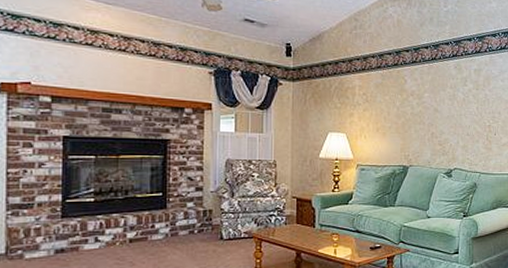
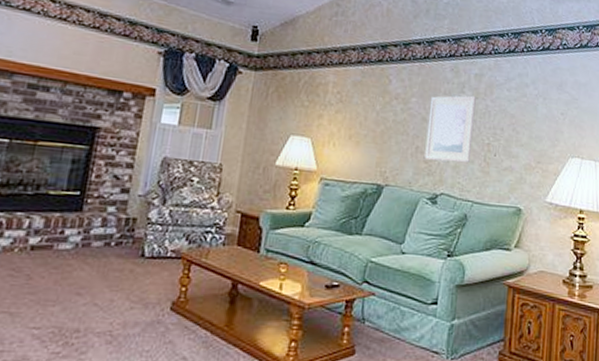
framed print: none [439,87,477,143] -> present [424,95,476,163]

